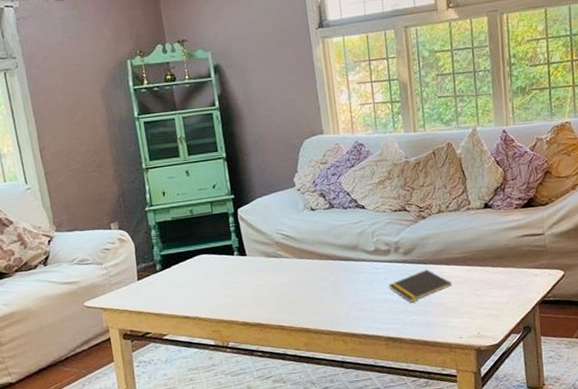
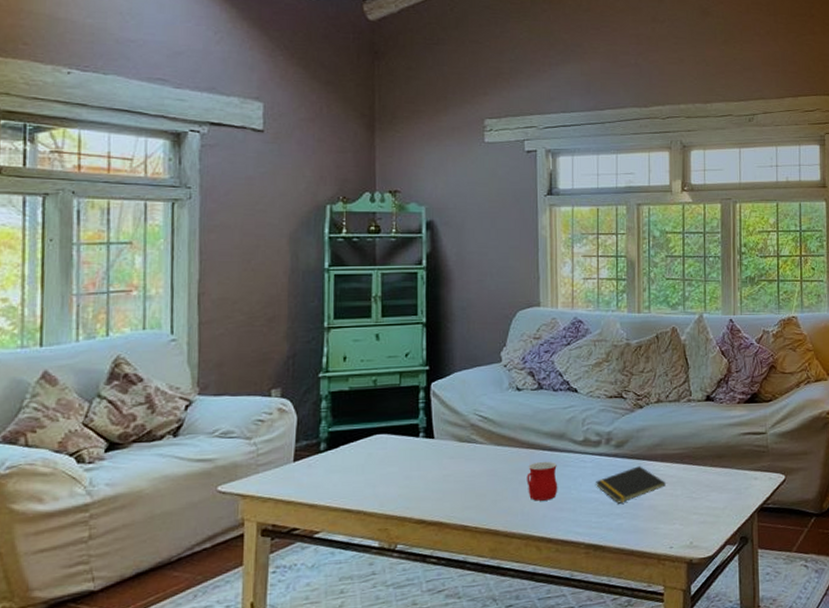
mug: none [328,270,357,303] -> present [527,462,558,501]

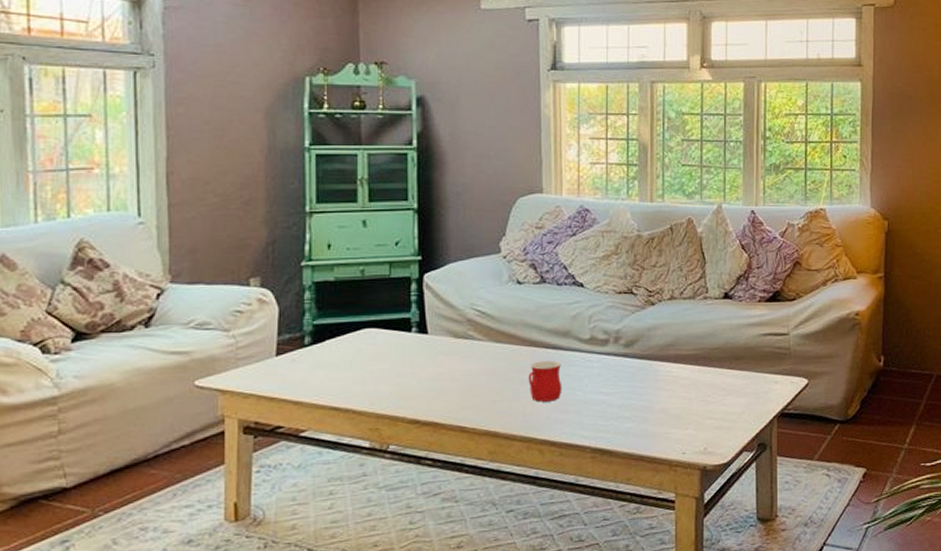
notepad: present [596,466,666,504] -> none [603,367,678,406]

